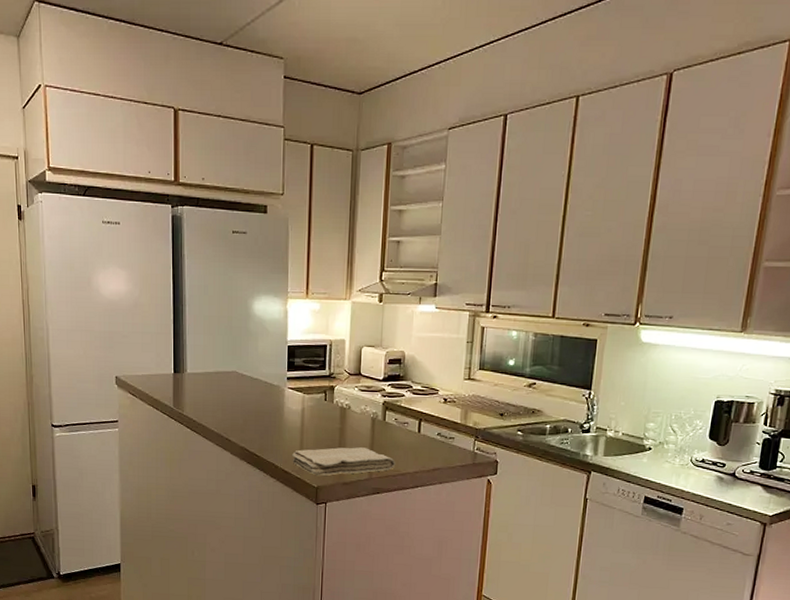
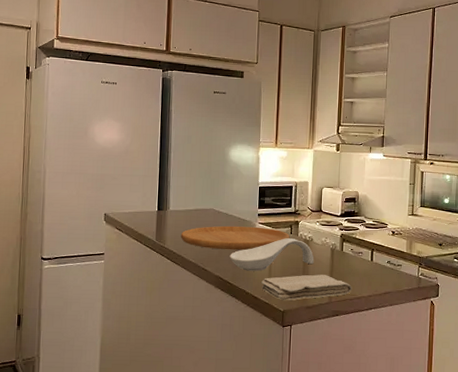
cutting board: none [200,390,324,419] -> present [180,225,290,250]
spoon rest: none [256,405,352,443] -> present [229,238,314,271]

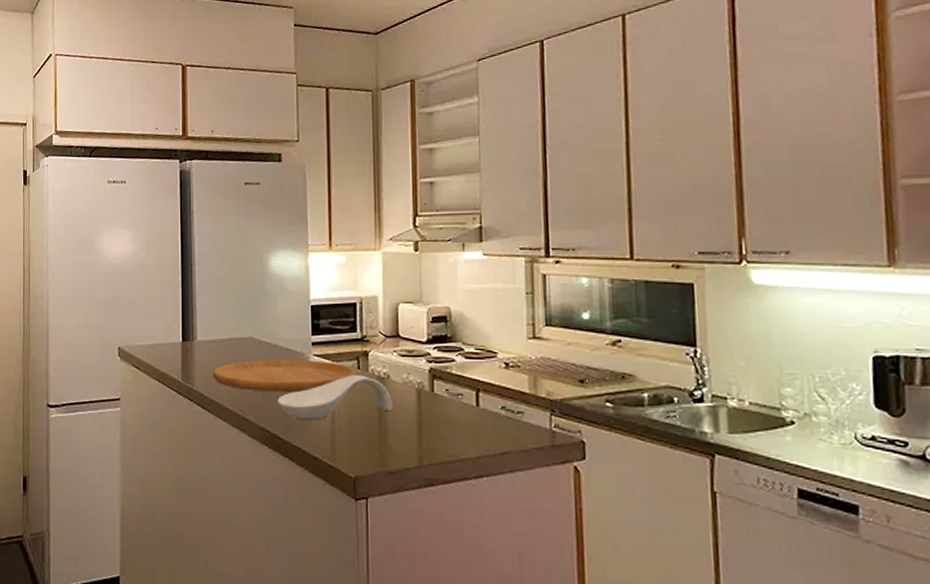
washcloth: present [261,274,352,301] -> none [322,426,452,464]

